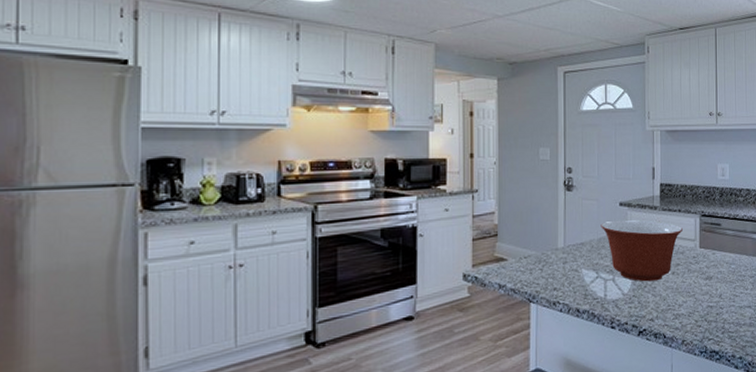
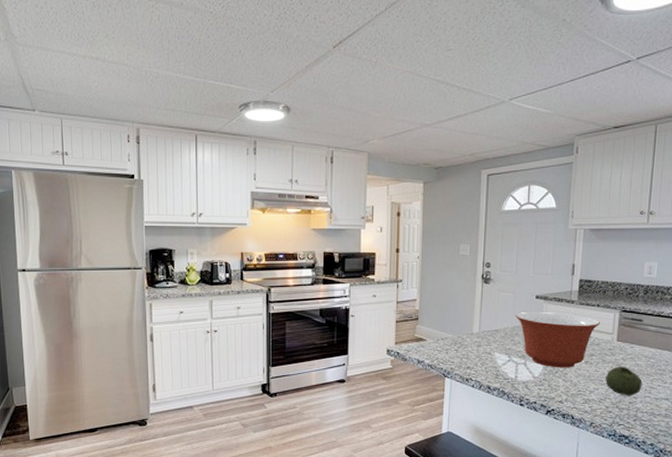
fruit: none [693,274,727,307] -> present [605,366,643,396]

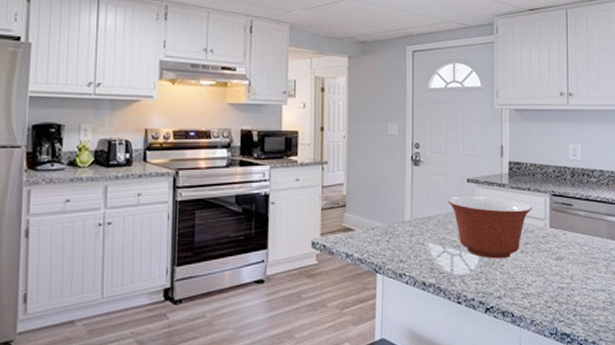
fruit: present [605,366,643,396] -> none [542,255,578,288]

